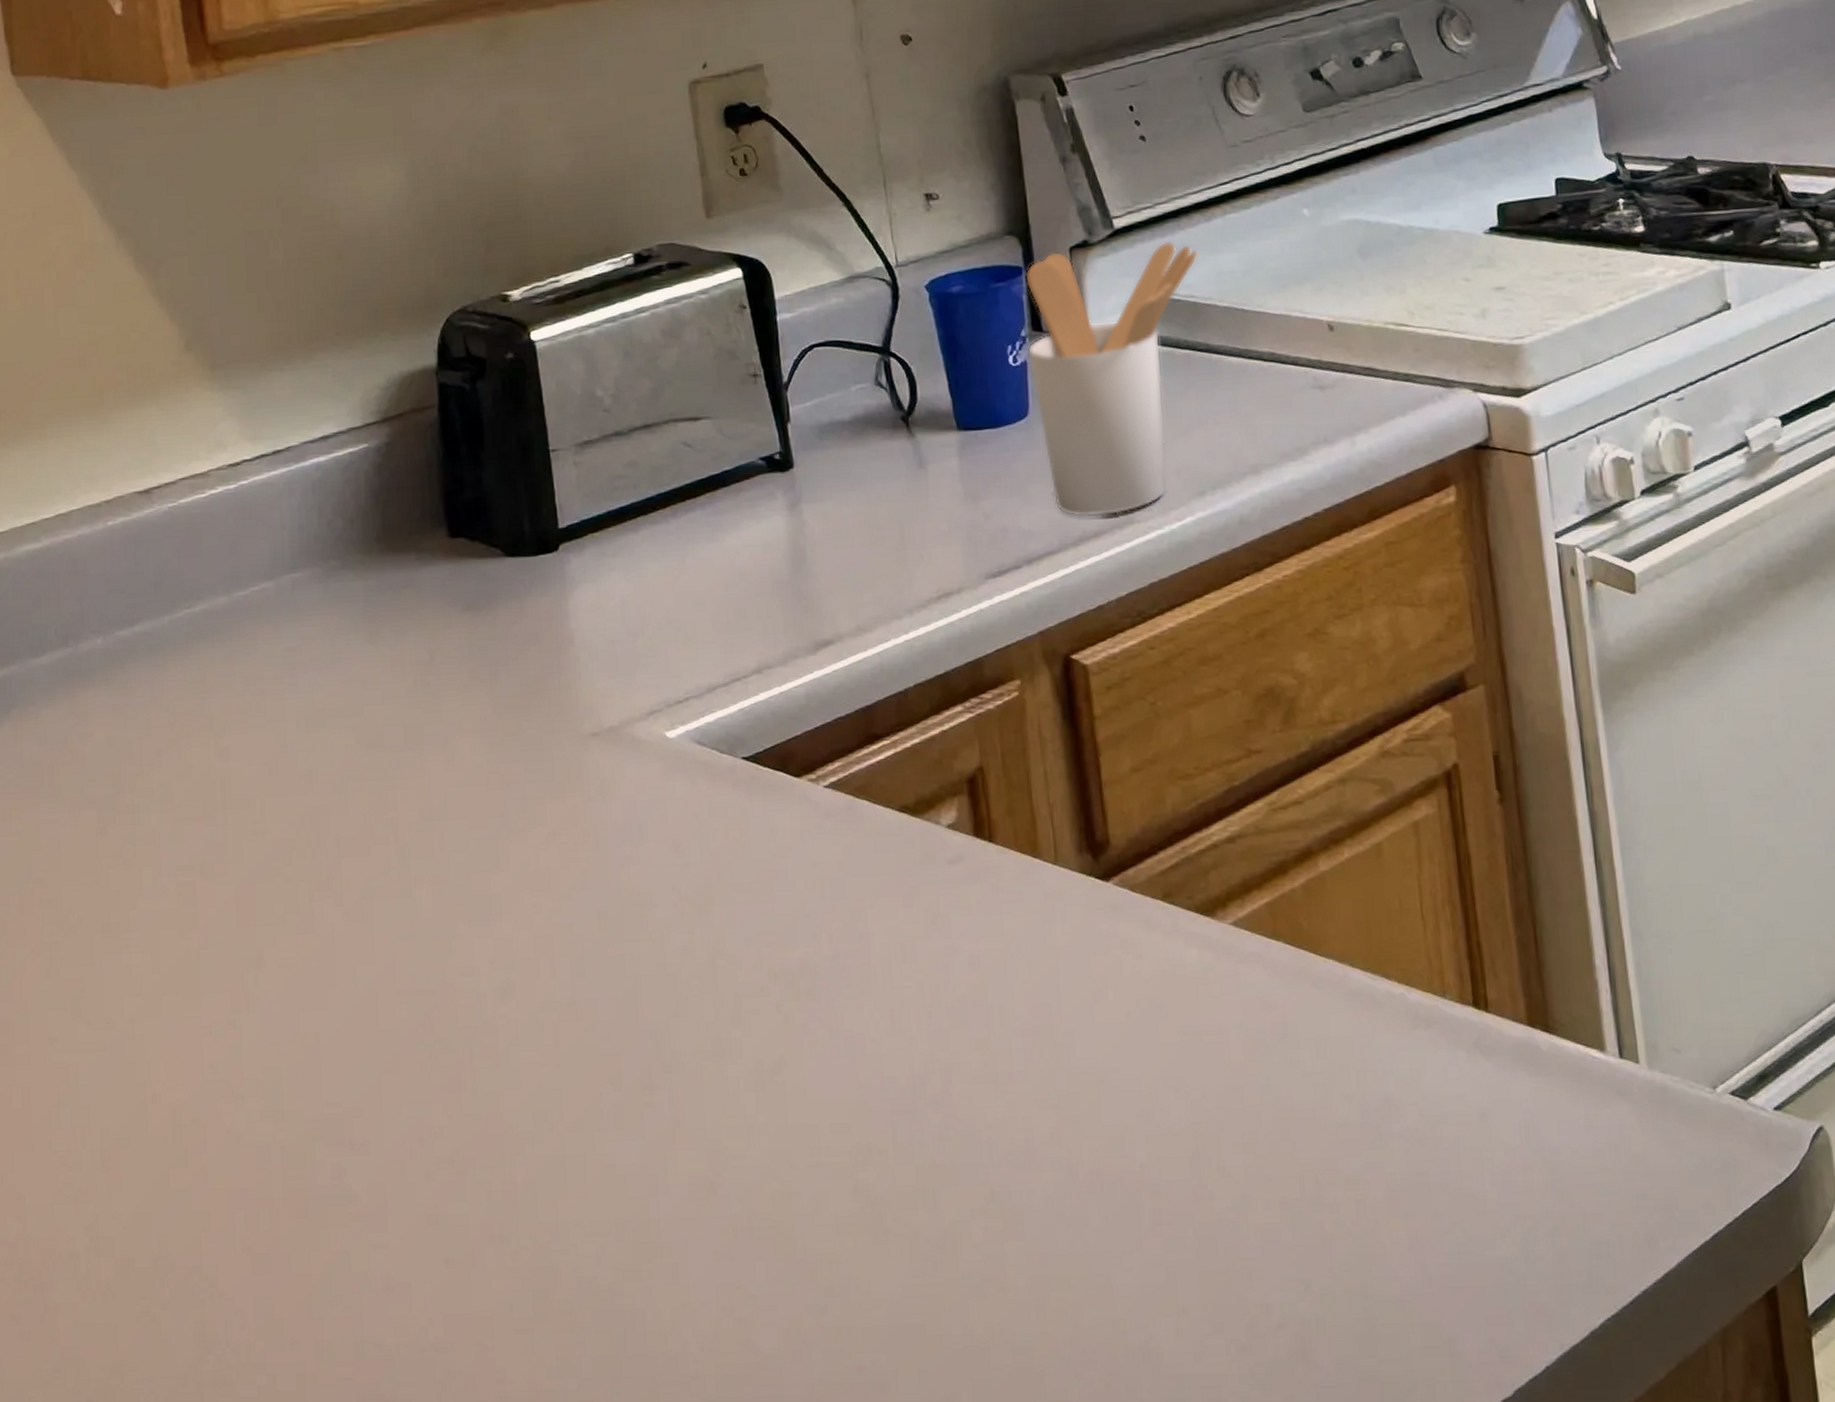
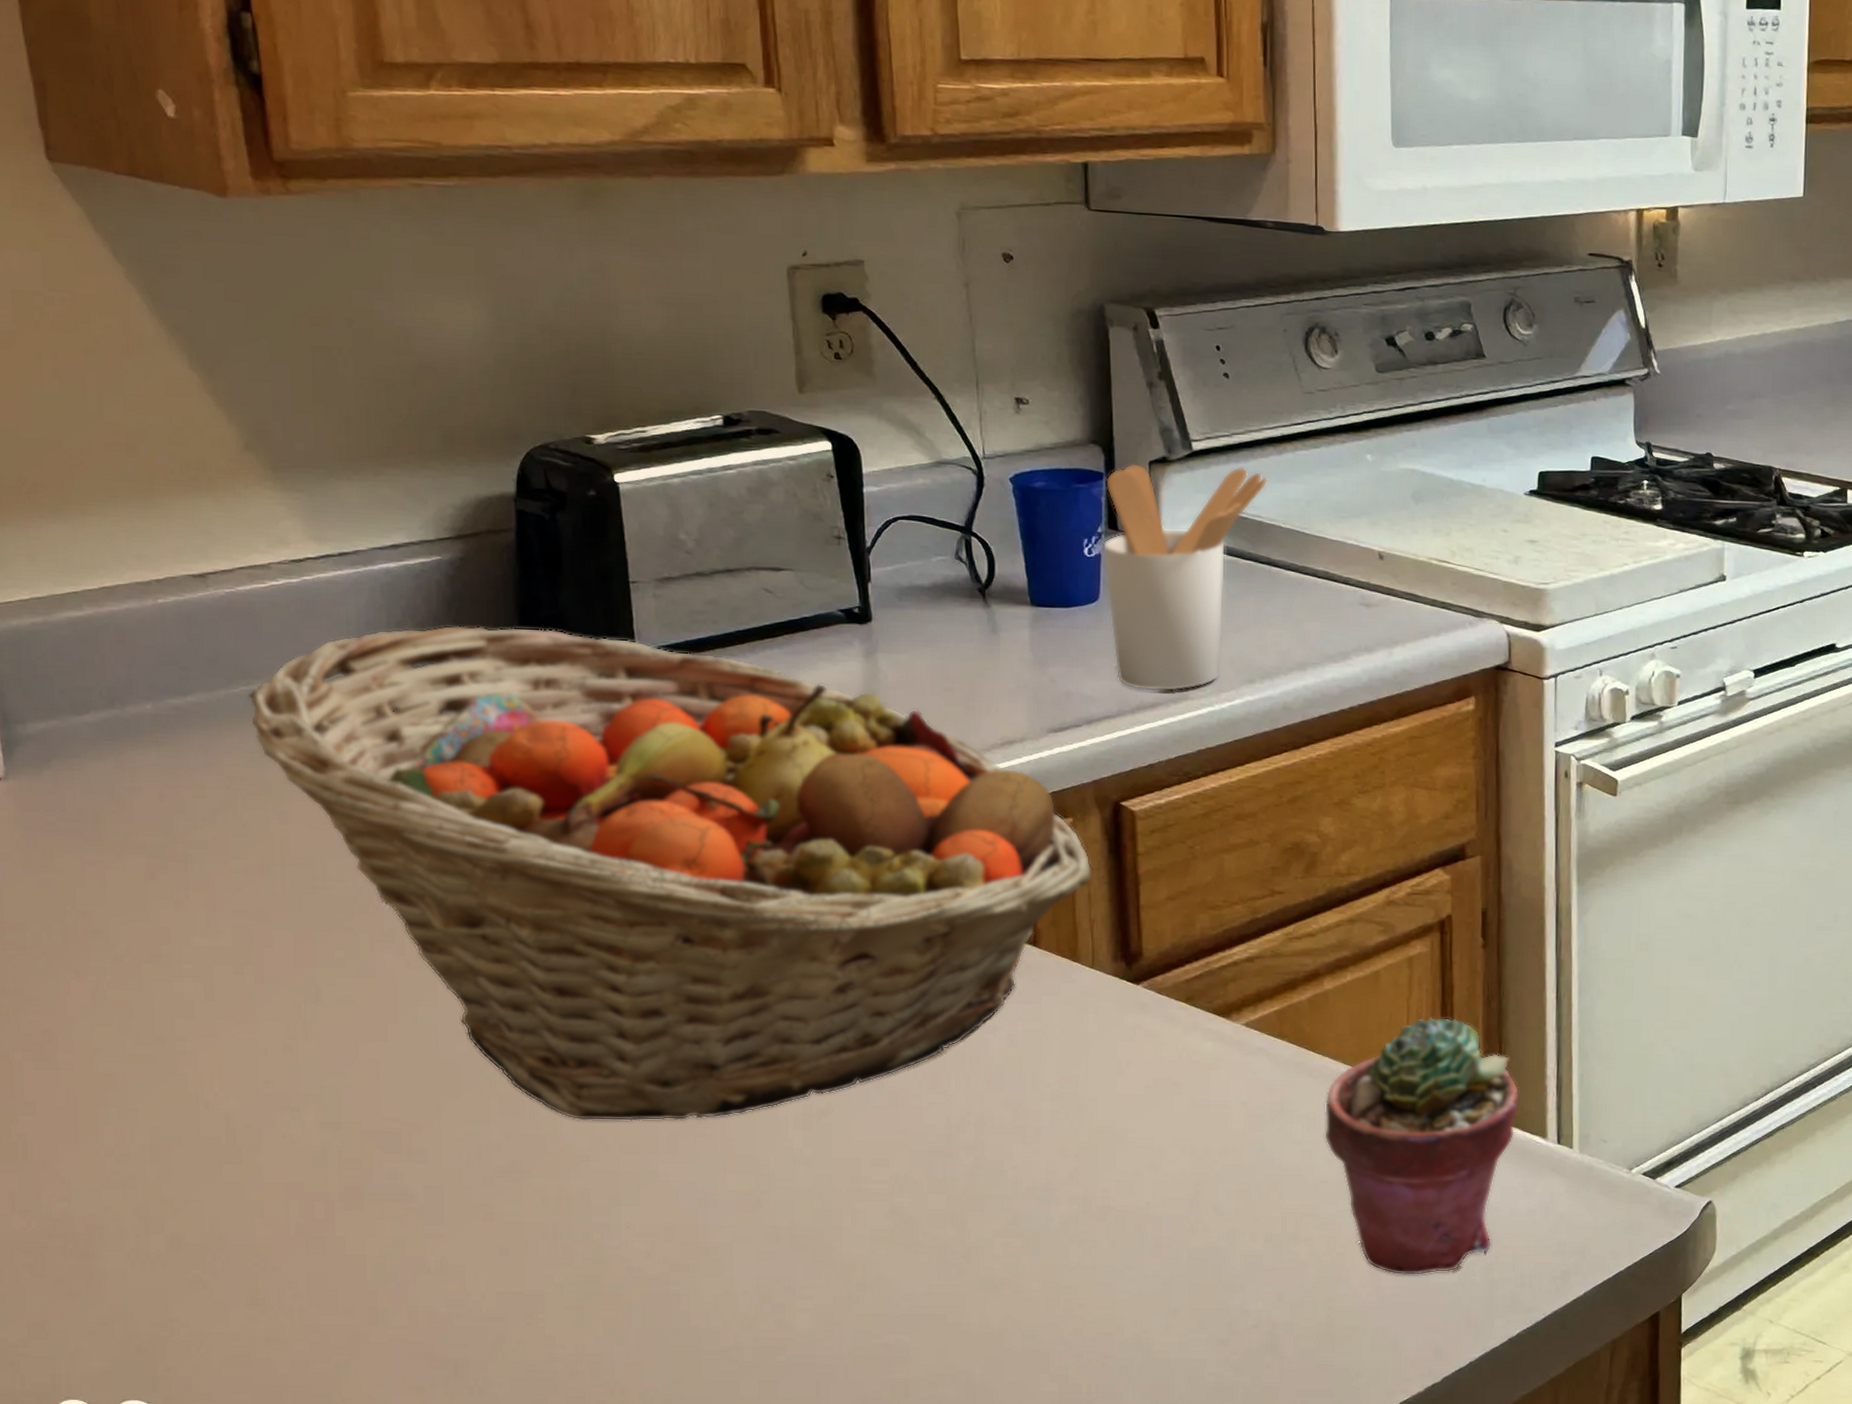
fruit basket: none [189,513,1048,1094] -> present [247,625,1093,1122]
potted succulent: none [1334,897,1567,1249] -> present [1323,1017,1519,1276]

